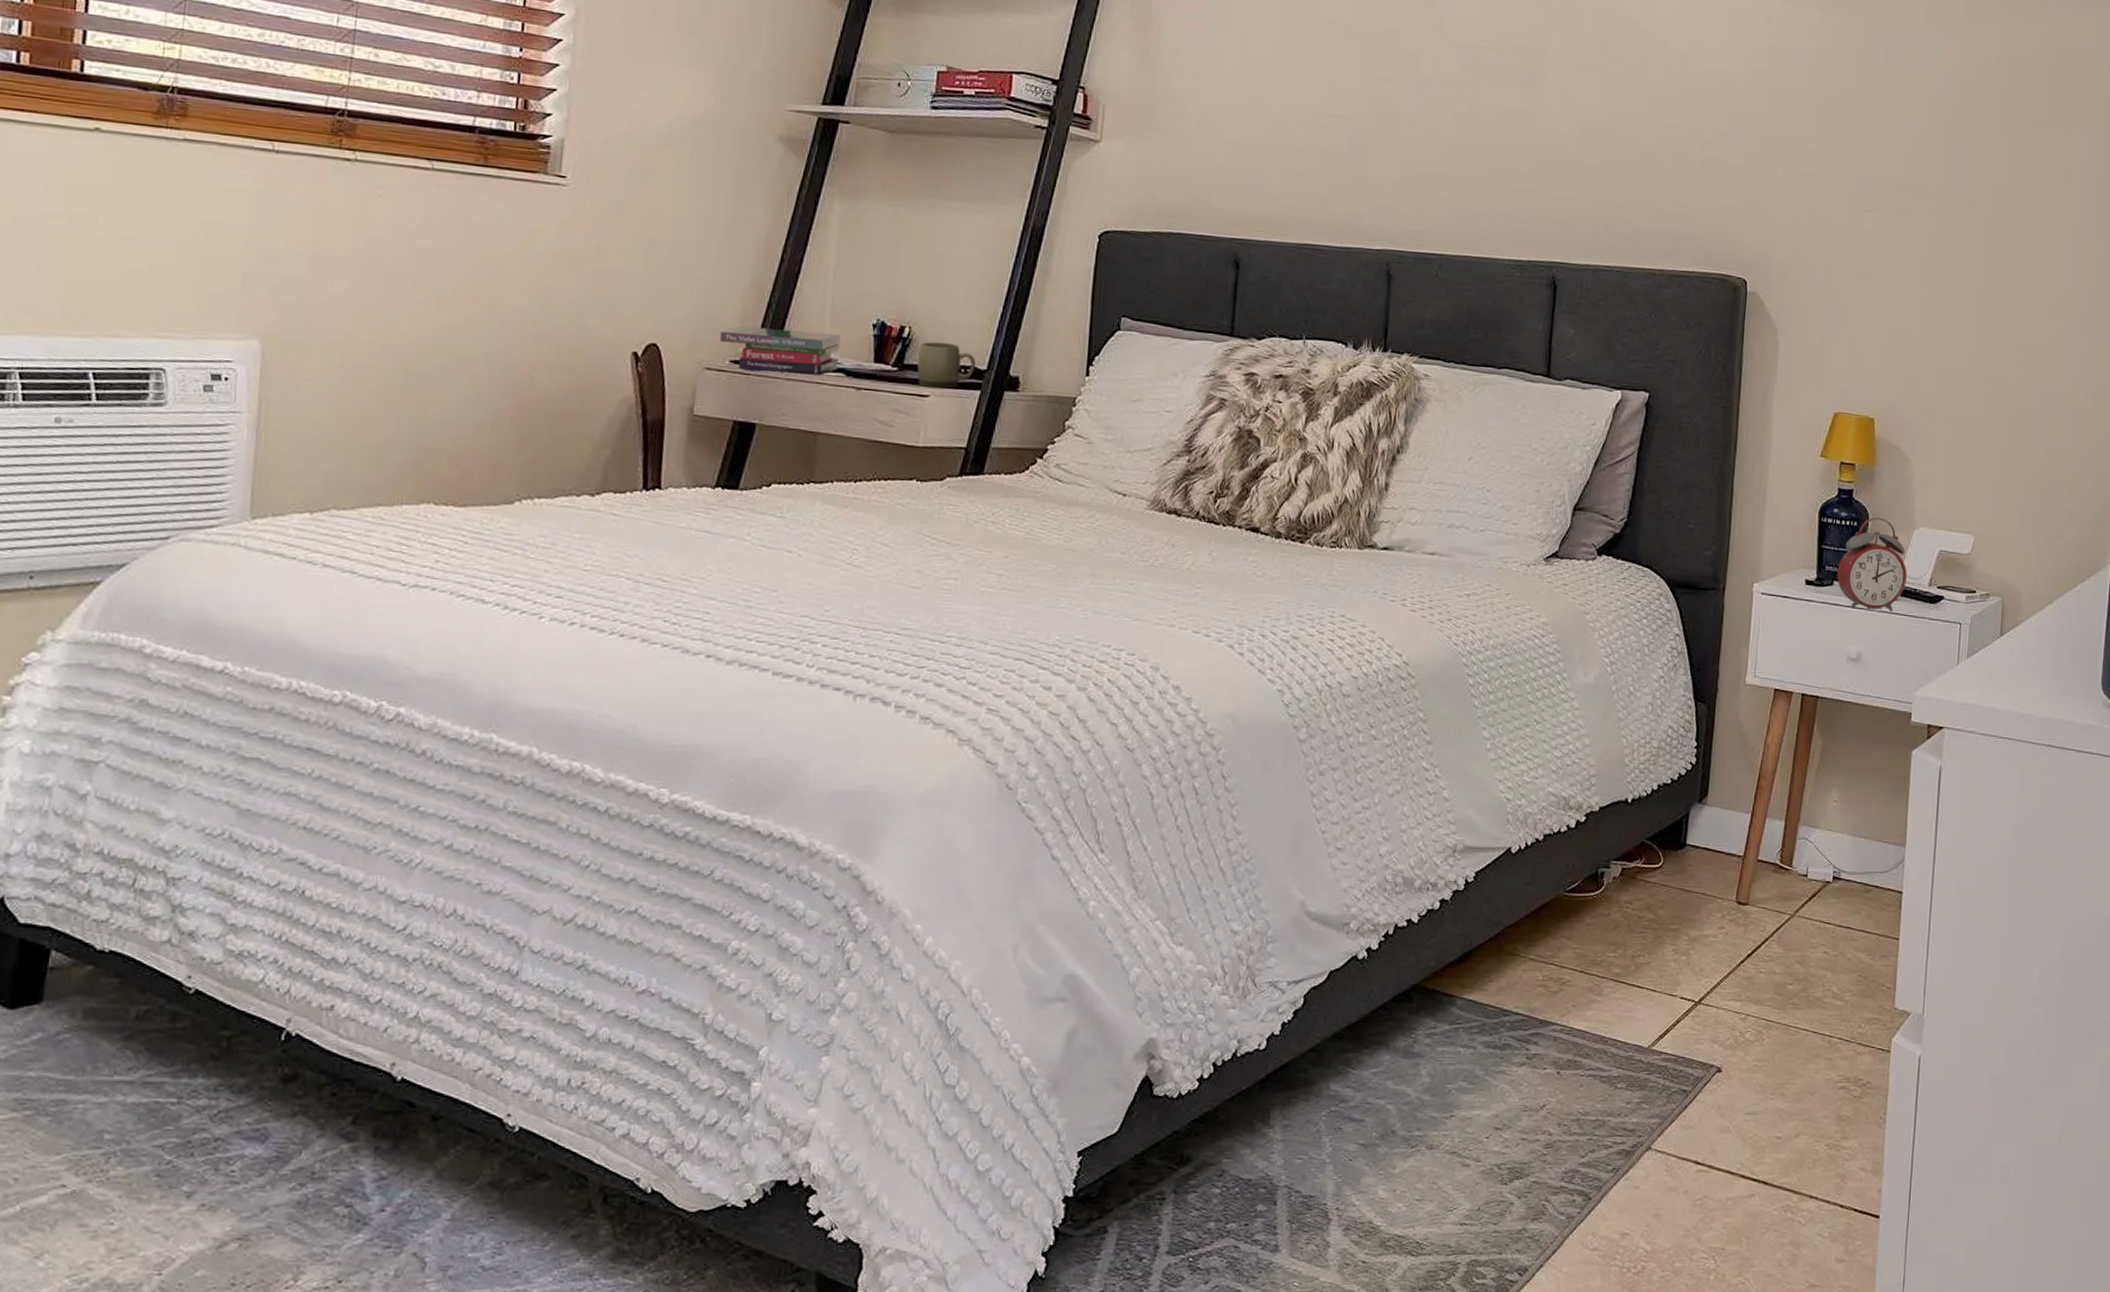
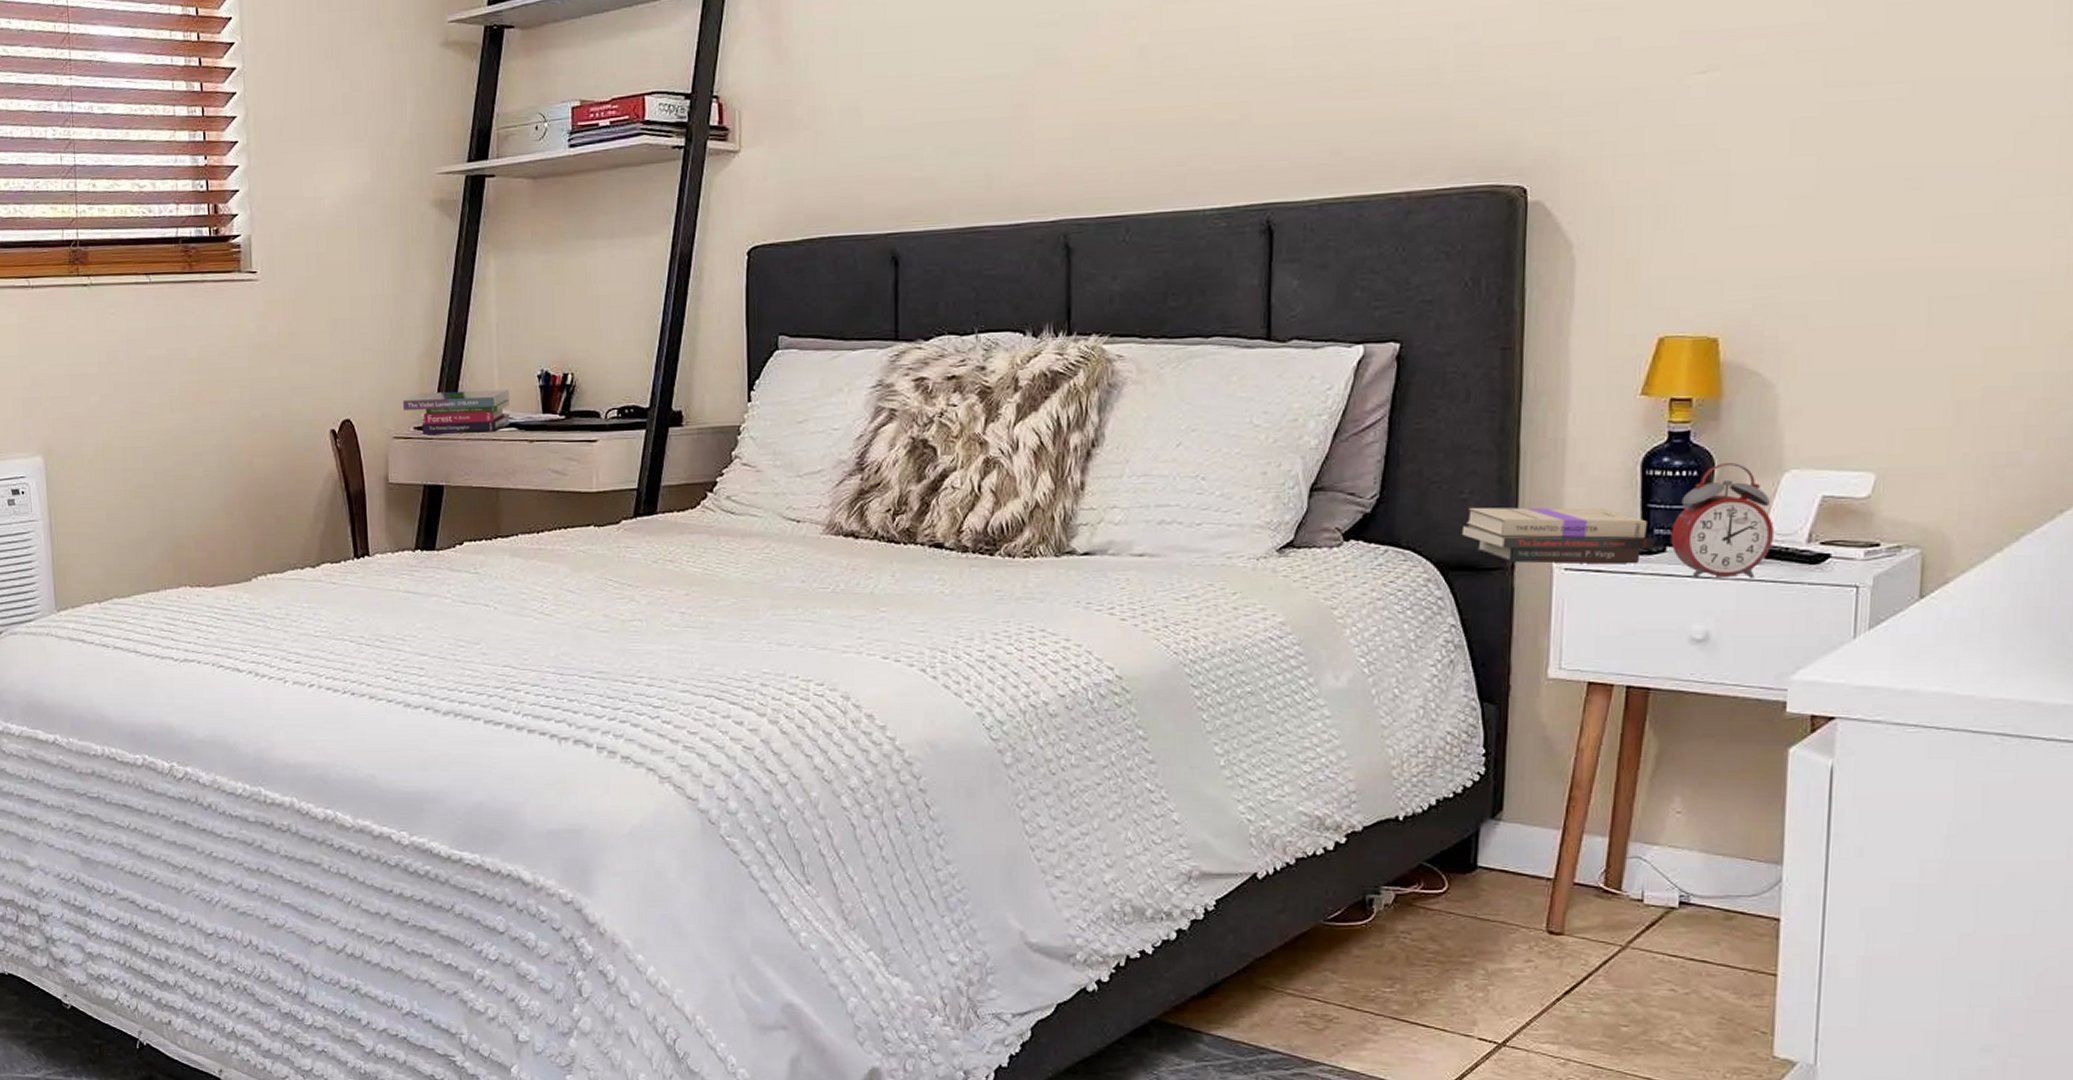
mug: present [917,341,976,389] -> none [583,384,639,433]
books: none [1687,535,1826,594] -> present [1461,507,1655,565]

